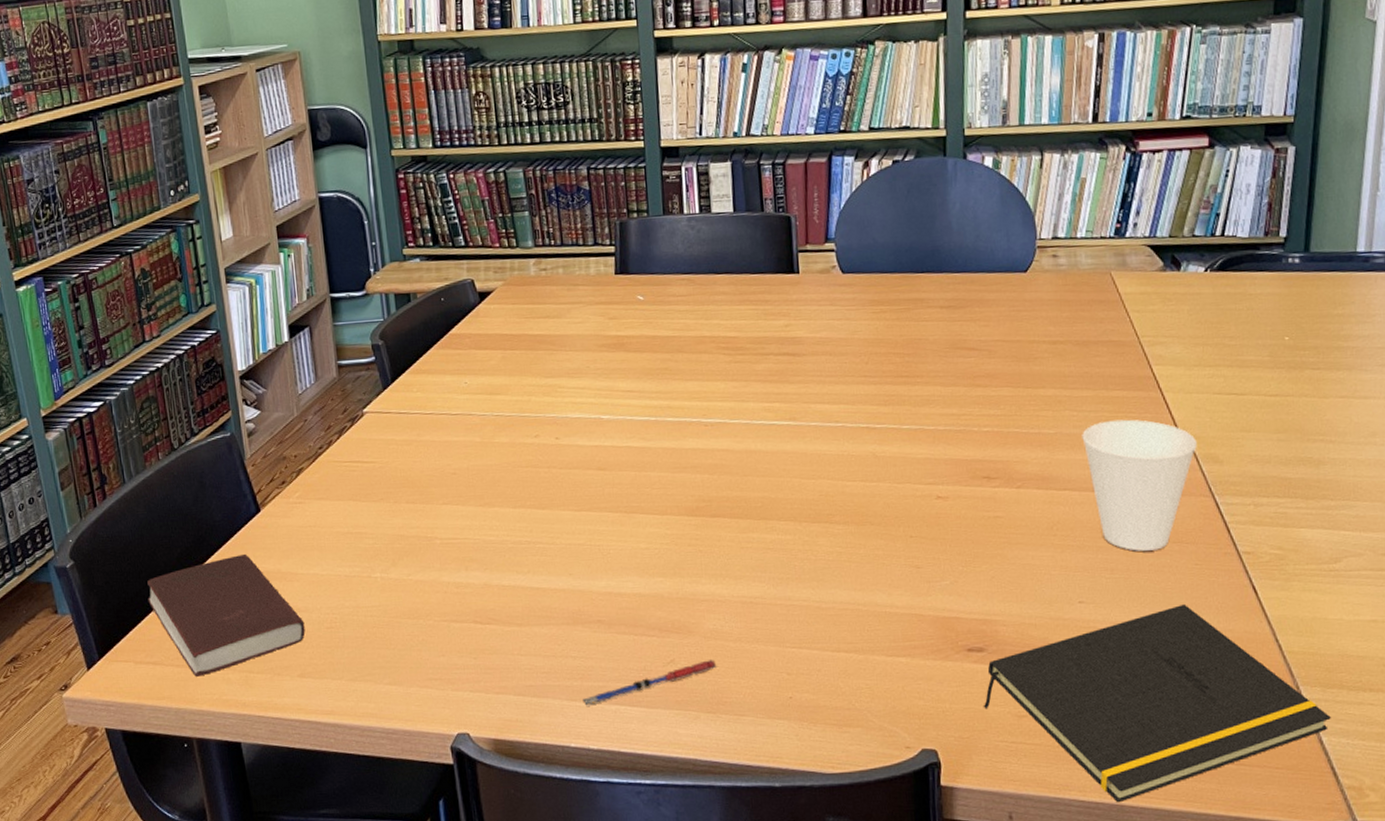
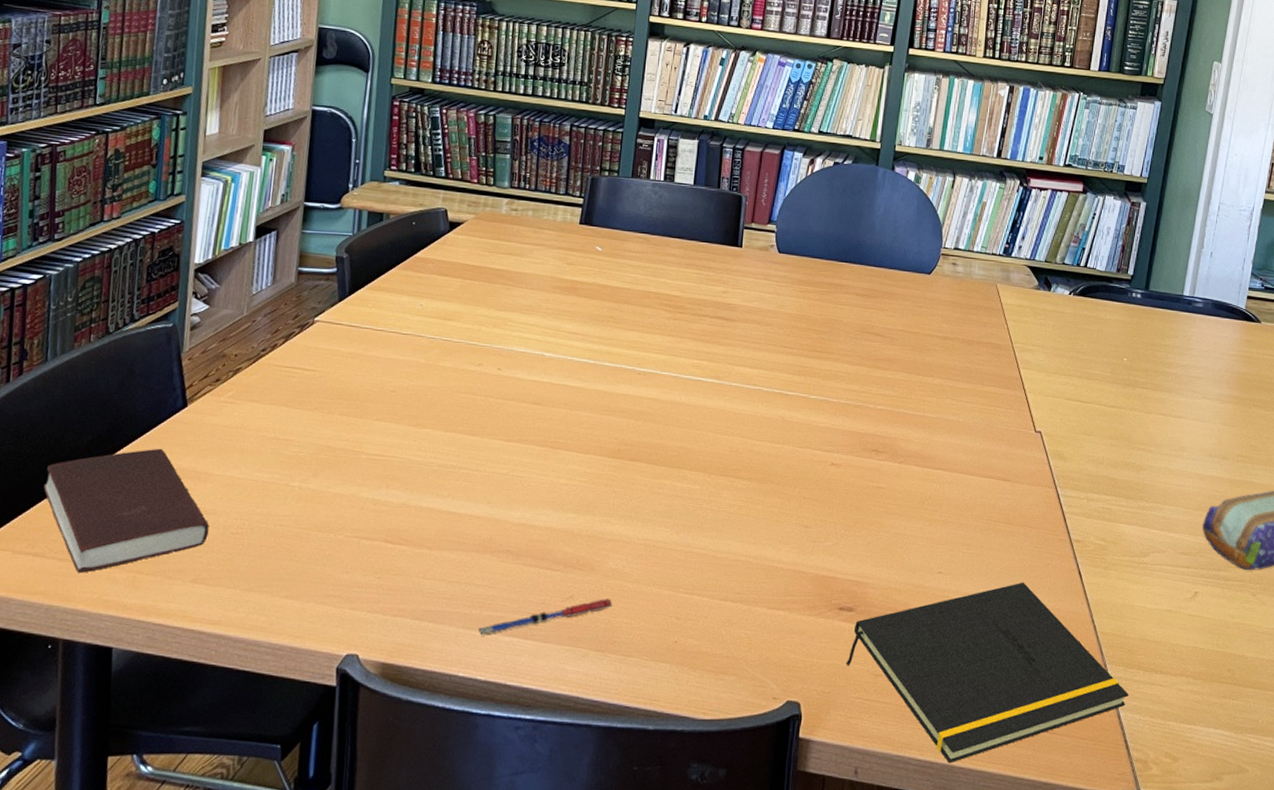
cup: present [1082,419,1197,551] -> none [958,412,1048,531]

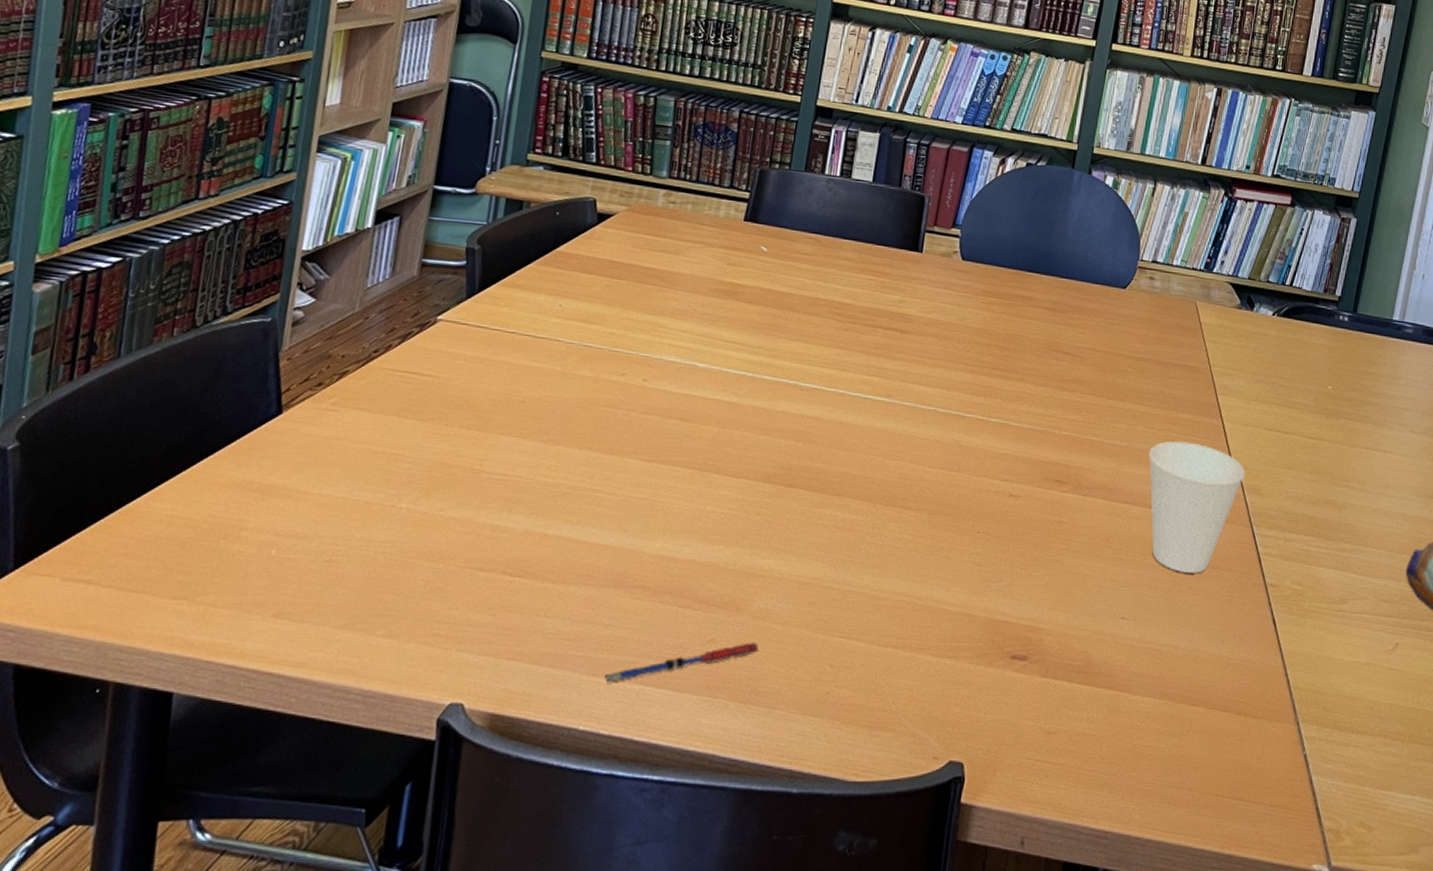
book: present [43,448,210,573] -> none [104,460,299,605]
notepad: present [845,582,1129,764] -> none [1016,629,1322,833]
cup: none [958,412,1048,531] -> present [1149,441,1245,573]

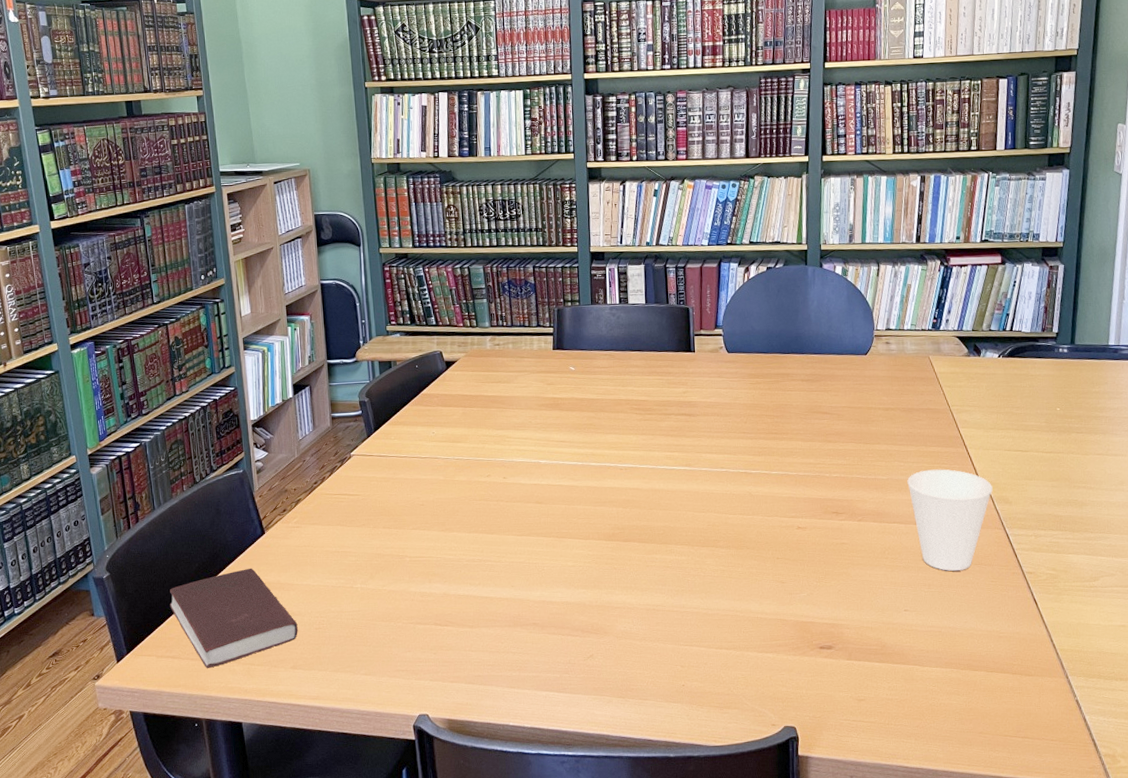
book: none [104,460,299,605] -> present [170,568,298,668]
pen: present [604,642,759,683] -> none [520,655,627,692]

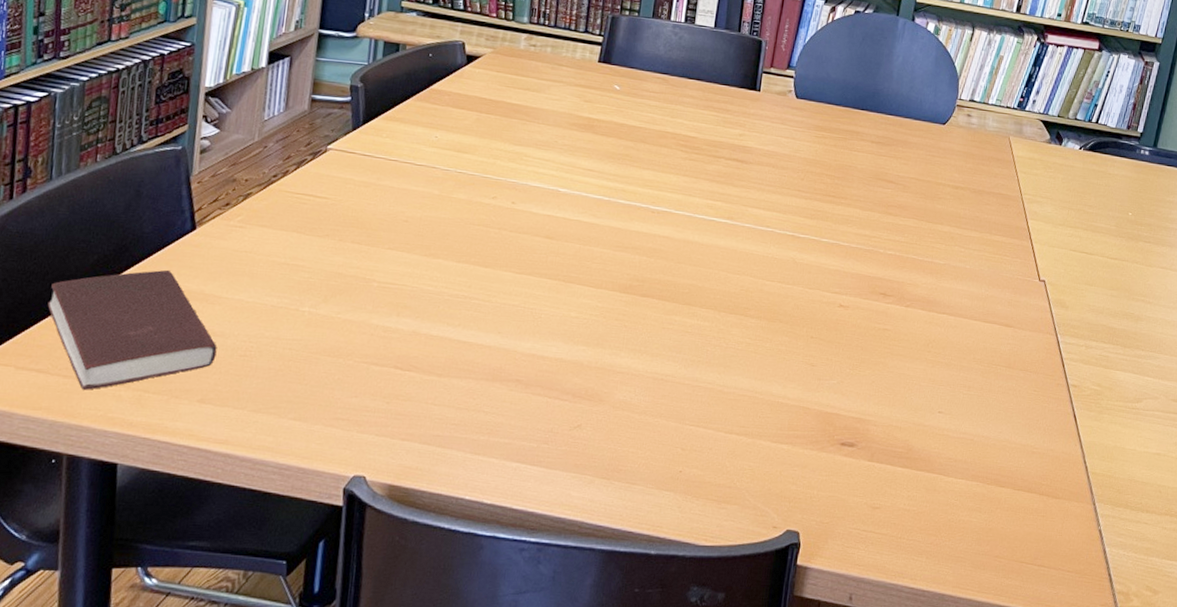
cup: present [907,469,993,571] -> none [964,260,1052,375]

